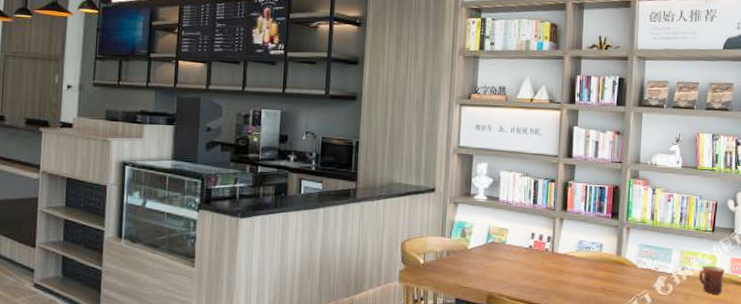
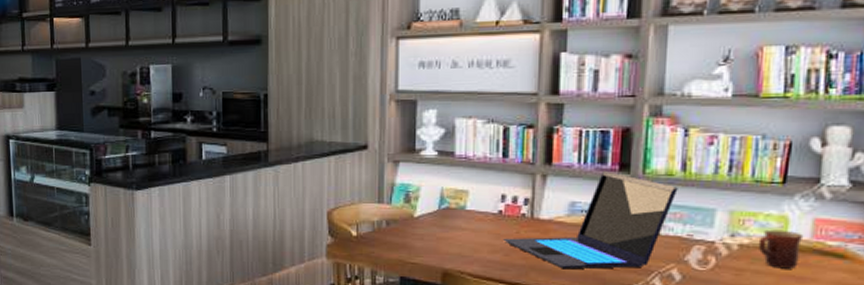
laptop: none [532,217,649,294] -> present [503,170,678,270]

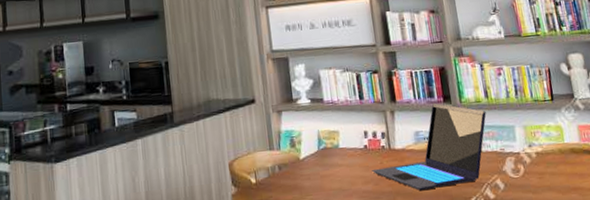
mug: present [758,229,804,269] -> none [547,137,577,169]

